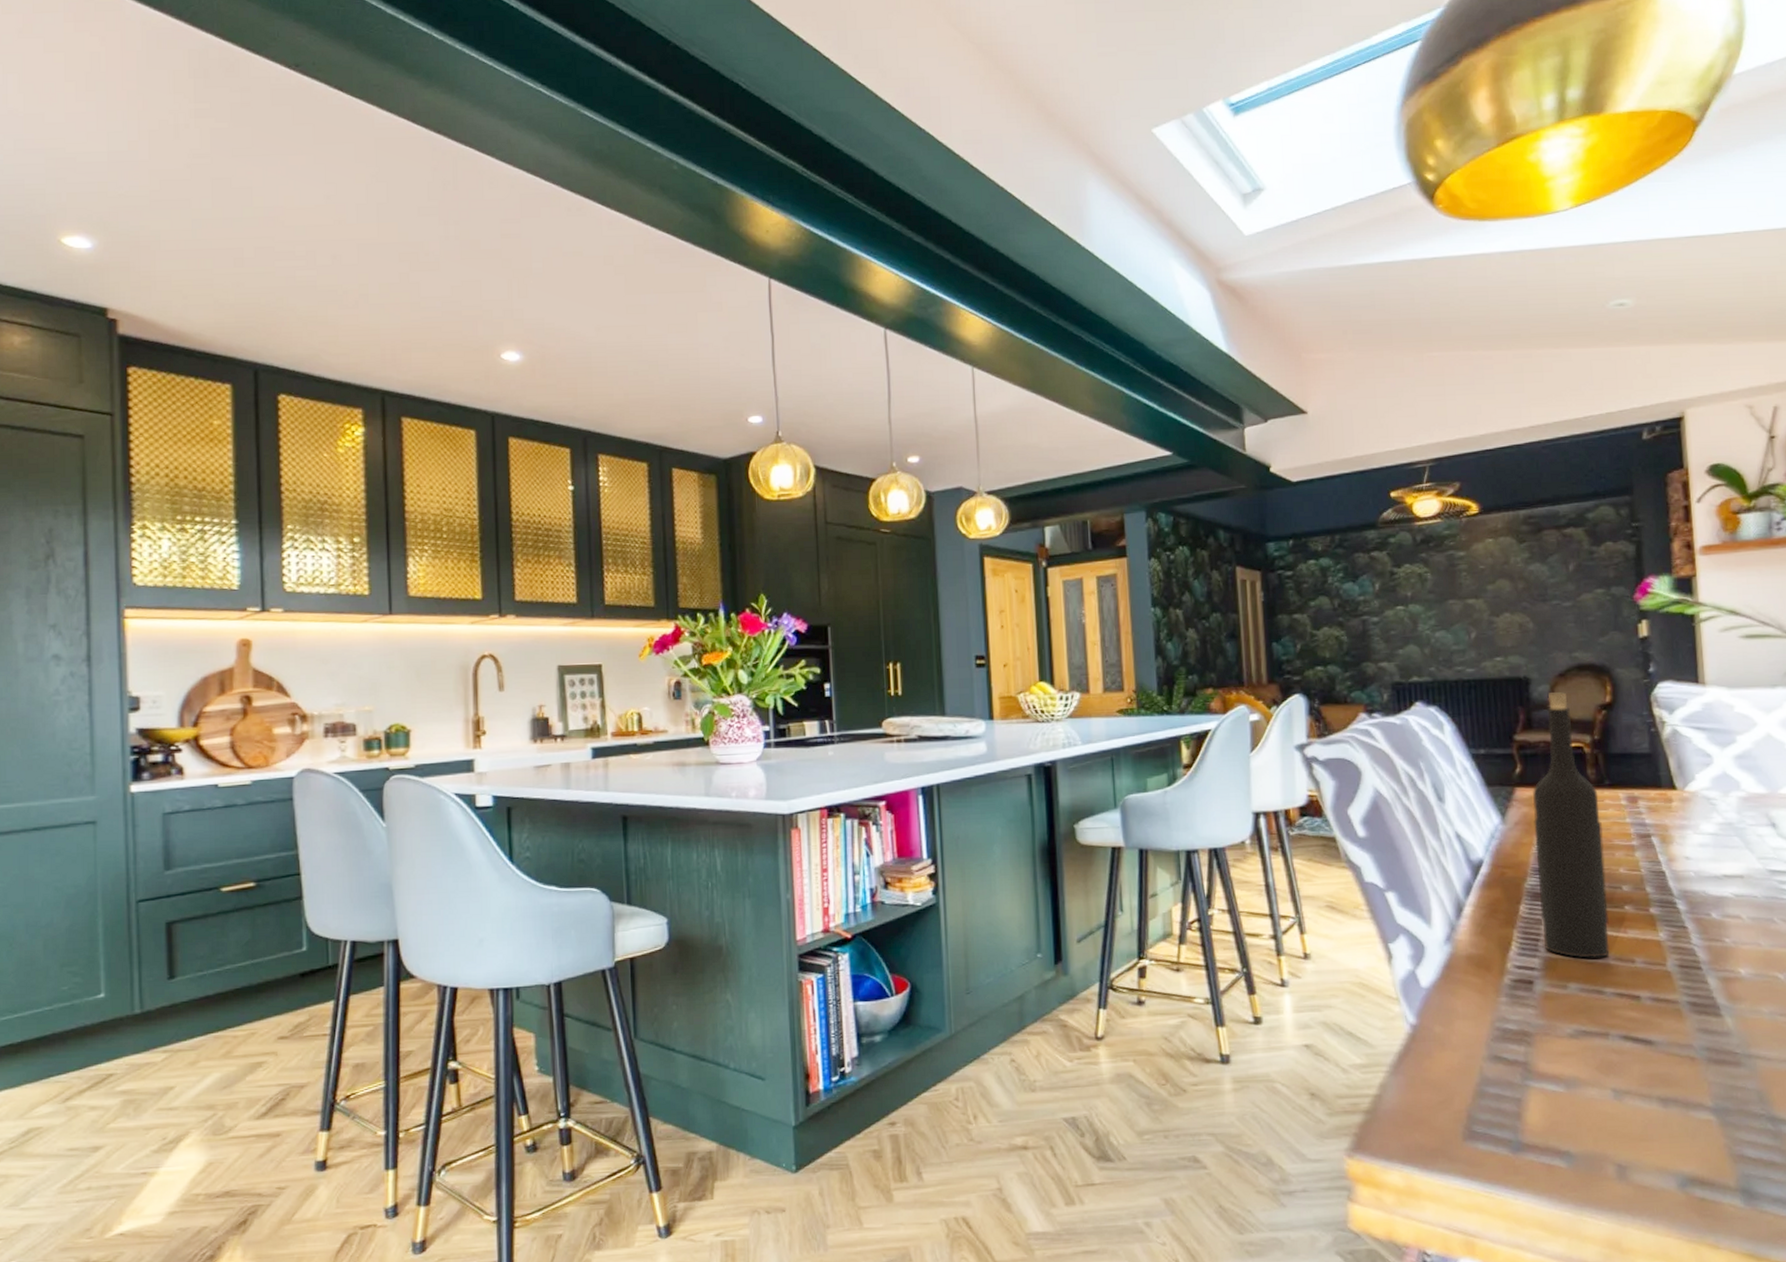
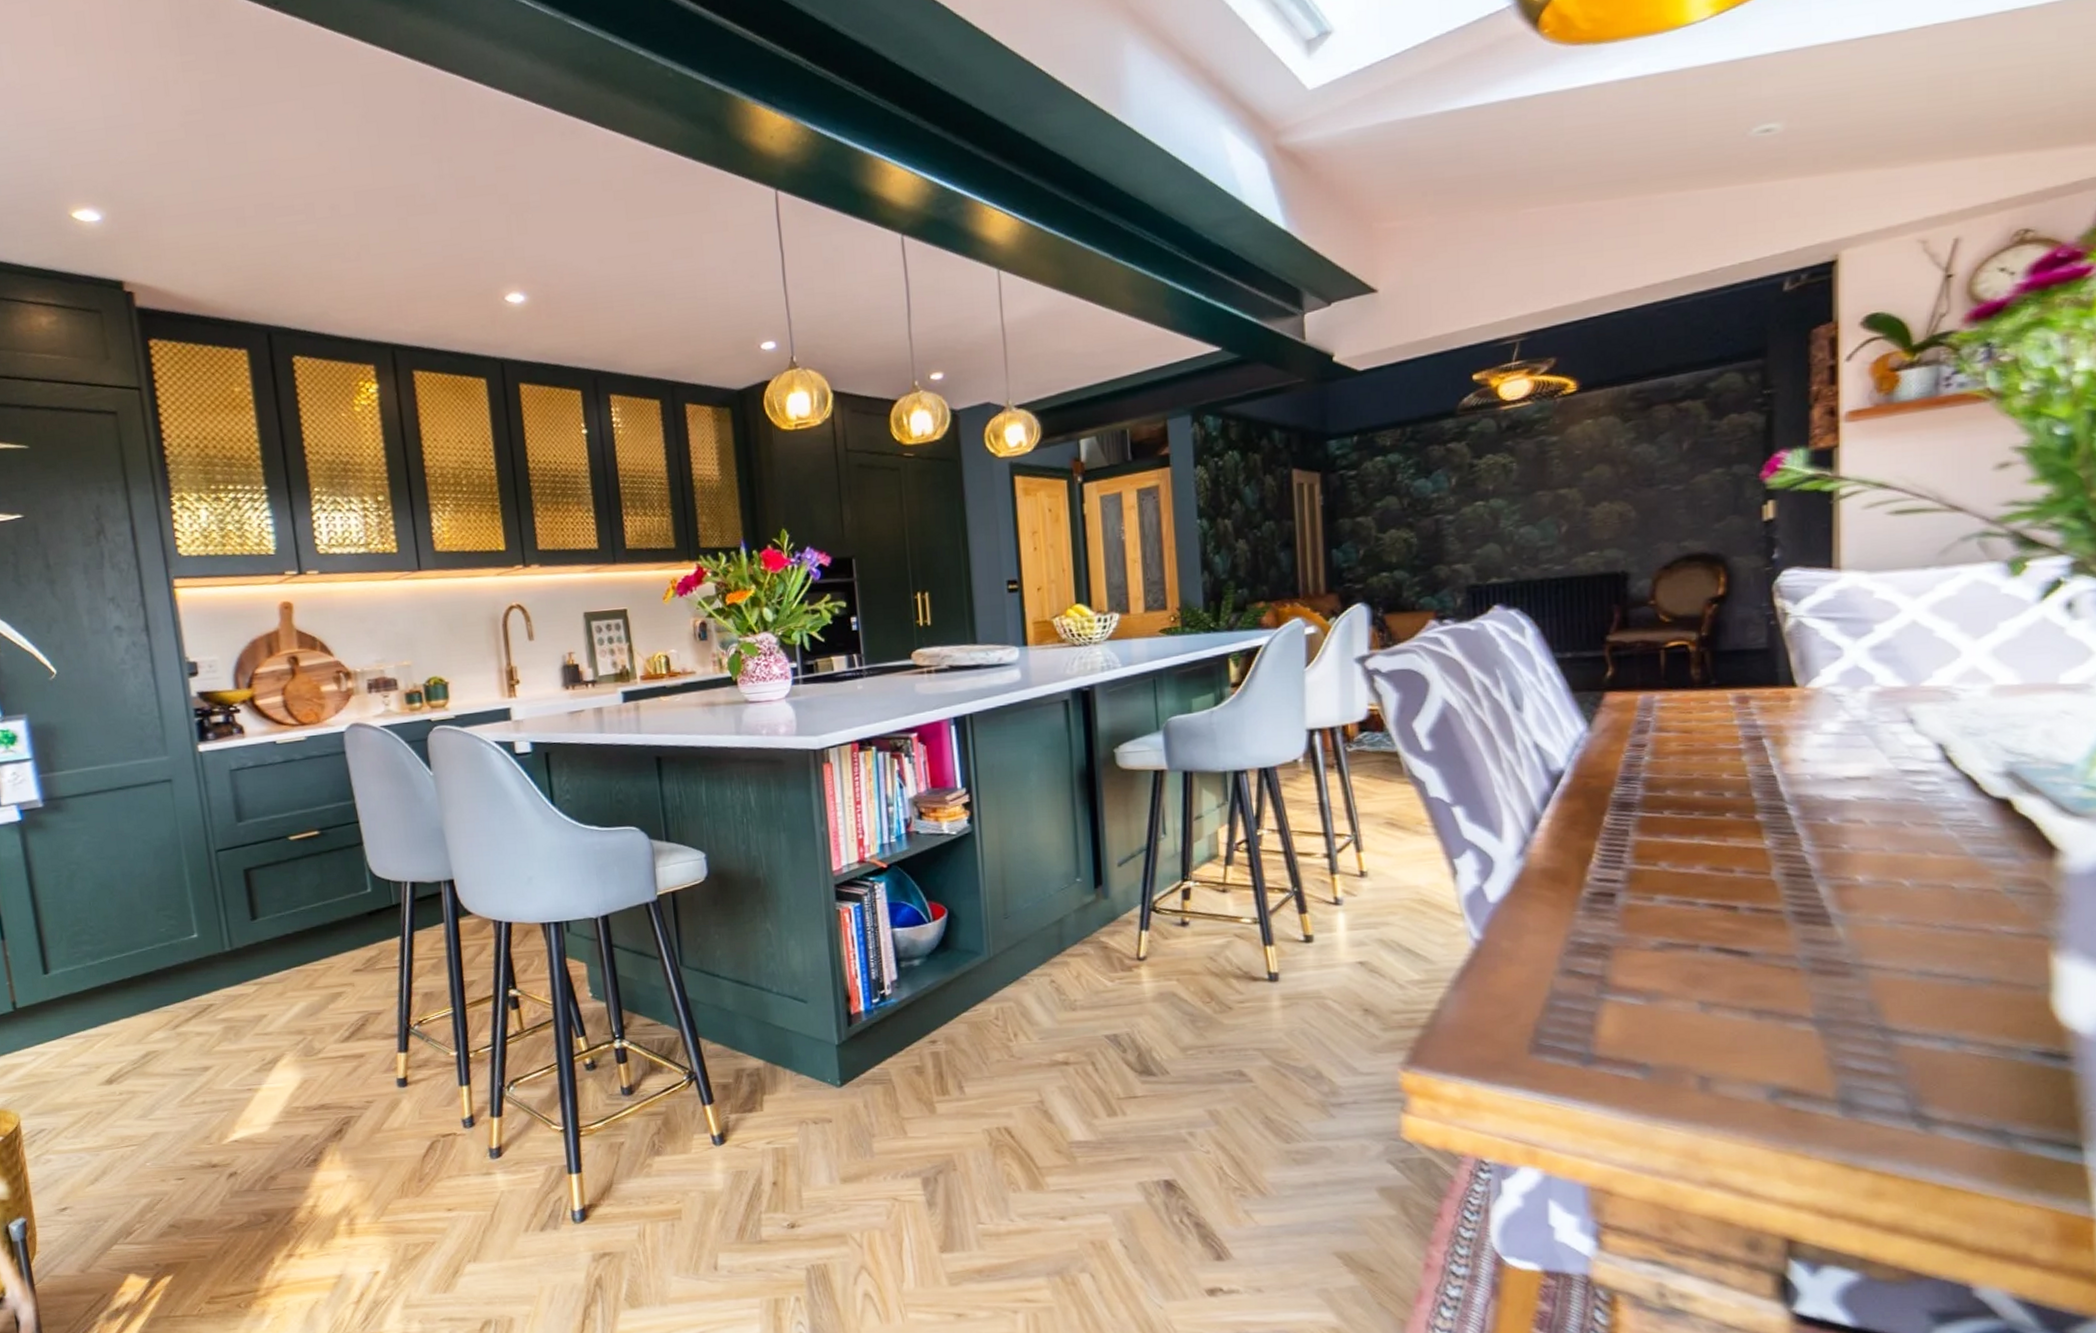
wine bottle: present [1532,692,1610,959] -> none [1624,586,1706,870]

